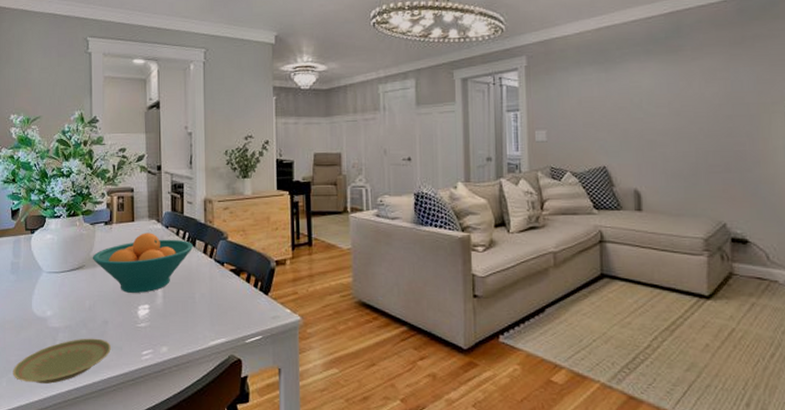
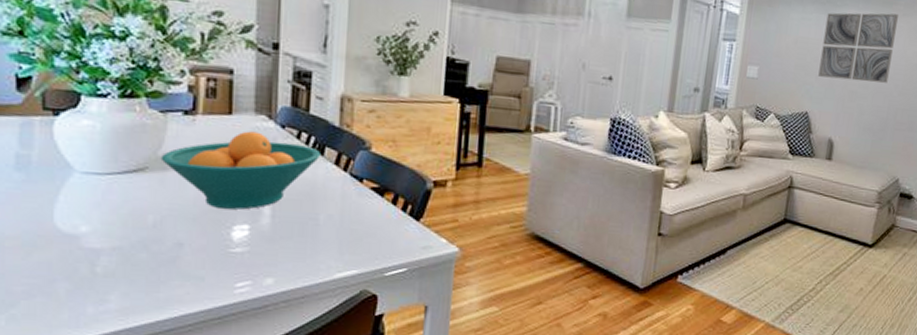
plate: present [12,338,111,384] -> none [17,264,187,323]
wall art: none [608,60,689,131] -> present [818,12,899,83]

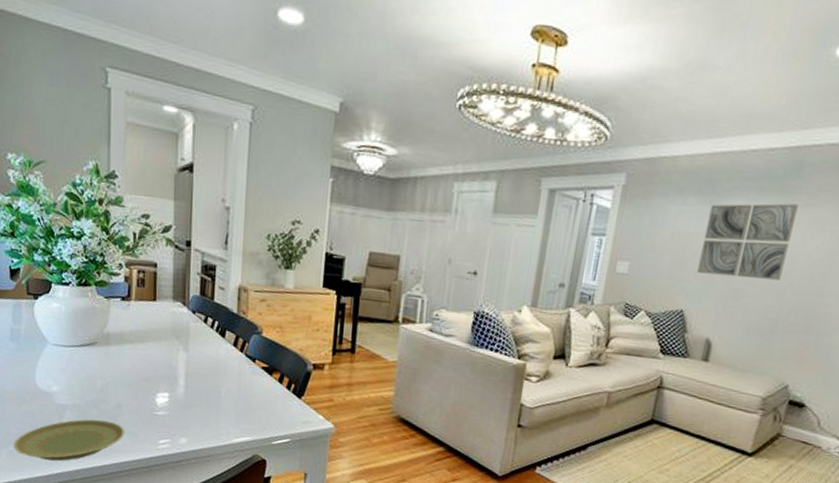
plate: none [17,264,187,323] -> present [13,419,124,461]
fruit bowl: present [160,131,321,210] -> none [106,315,223,380]

